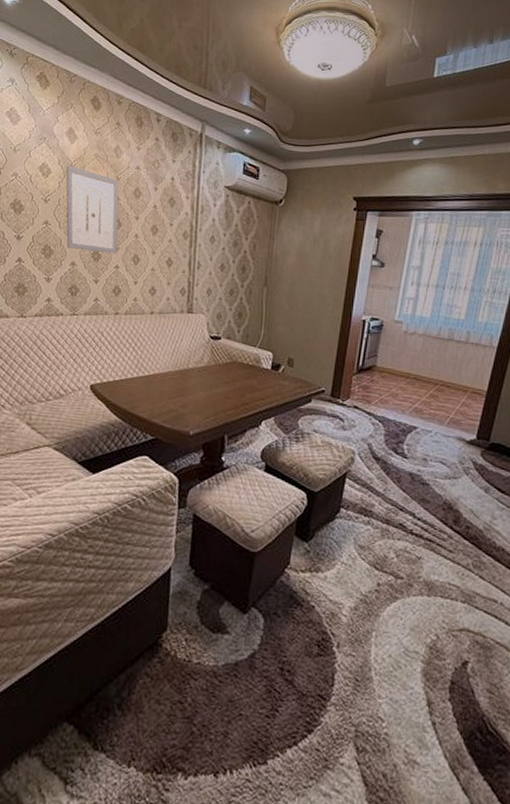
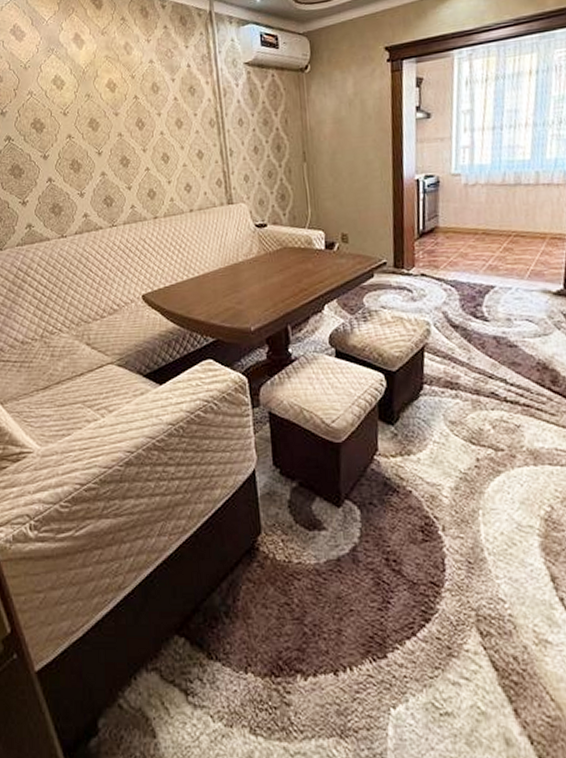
wall art: present [66,165,119,254] -> none [78,72,145,159]

